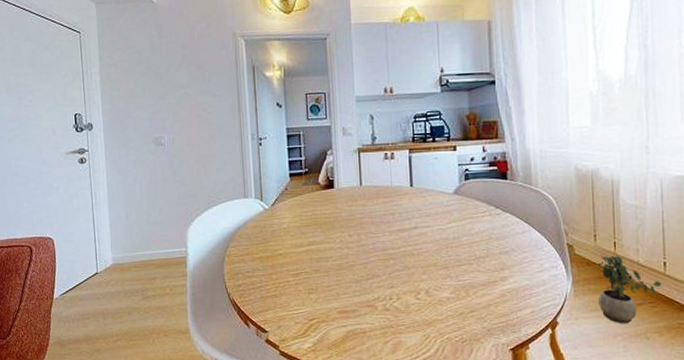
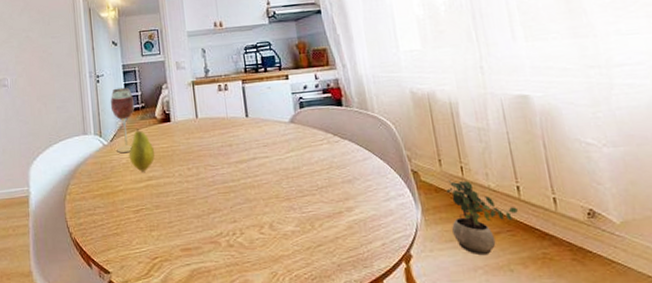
wineglass: none [272,151,298,218] -> present [110,87,135,153]
fruit: none [290,194,316,237] -> present [128,129,155,172]

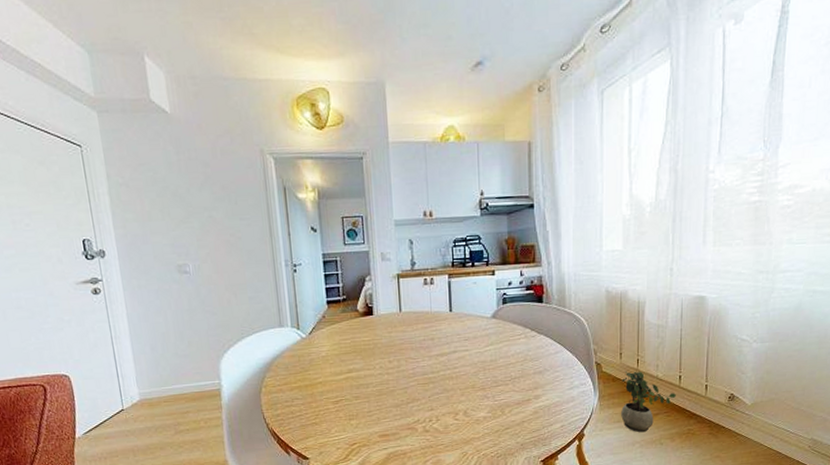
wineglass: present [110,87,135,153] -> none [308,278,336,346]
fruit: present [128,129,155,172] -> none [328,322,355,365]

